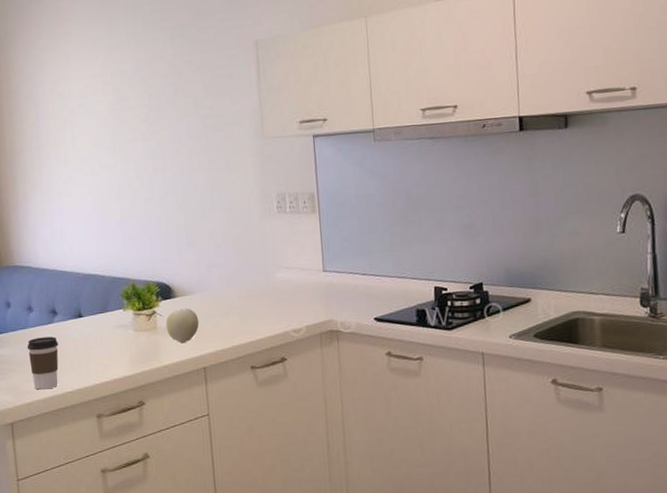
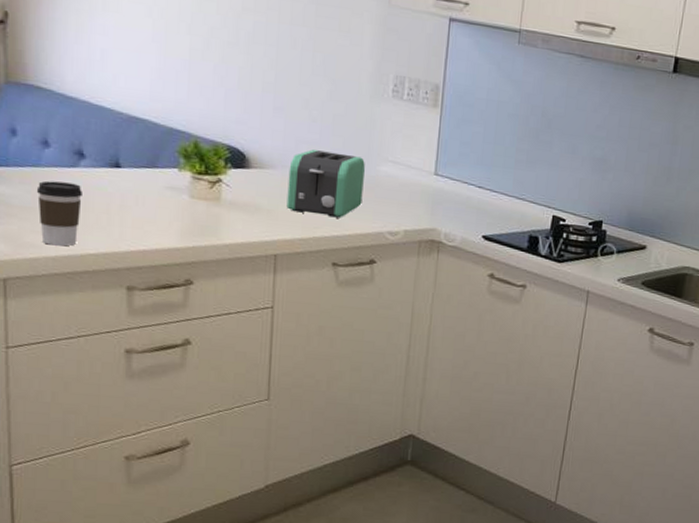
fruit: present [166,307,199,343] -> none [232,182,277,222]
toaster: none [205,269,267,328] -> present [286,150,365,218]

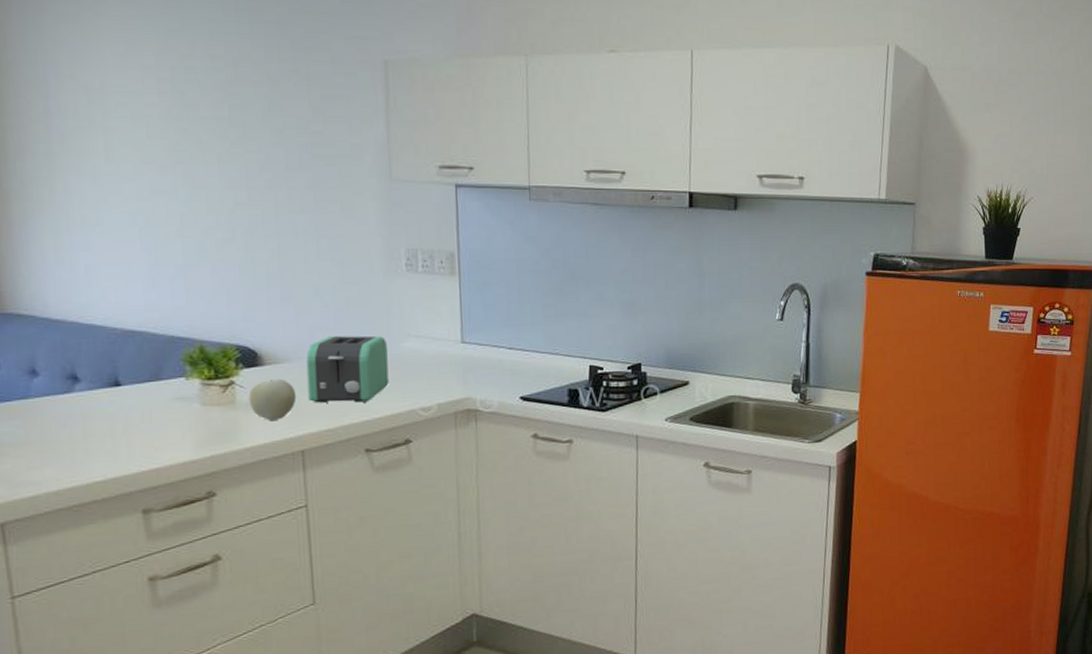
coffee cup: present [36,180,82,246] -> none [28,410,82,480]
fruit: none [232,182,277,222] -> present [248,378,297,420]

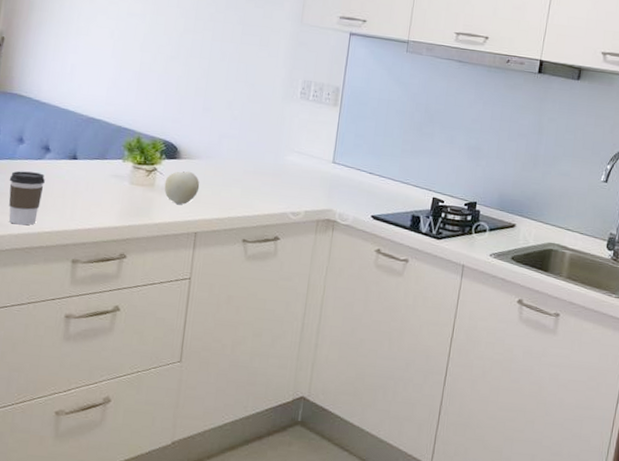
coffee cup: none [28,410,82,480] -> present [9,170,45,225]
toaster: present [306,335,389,403] -> none [208,143,275,201]

